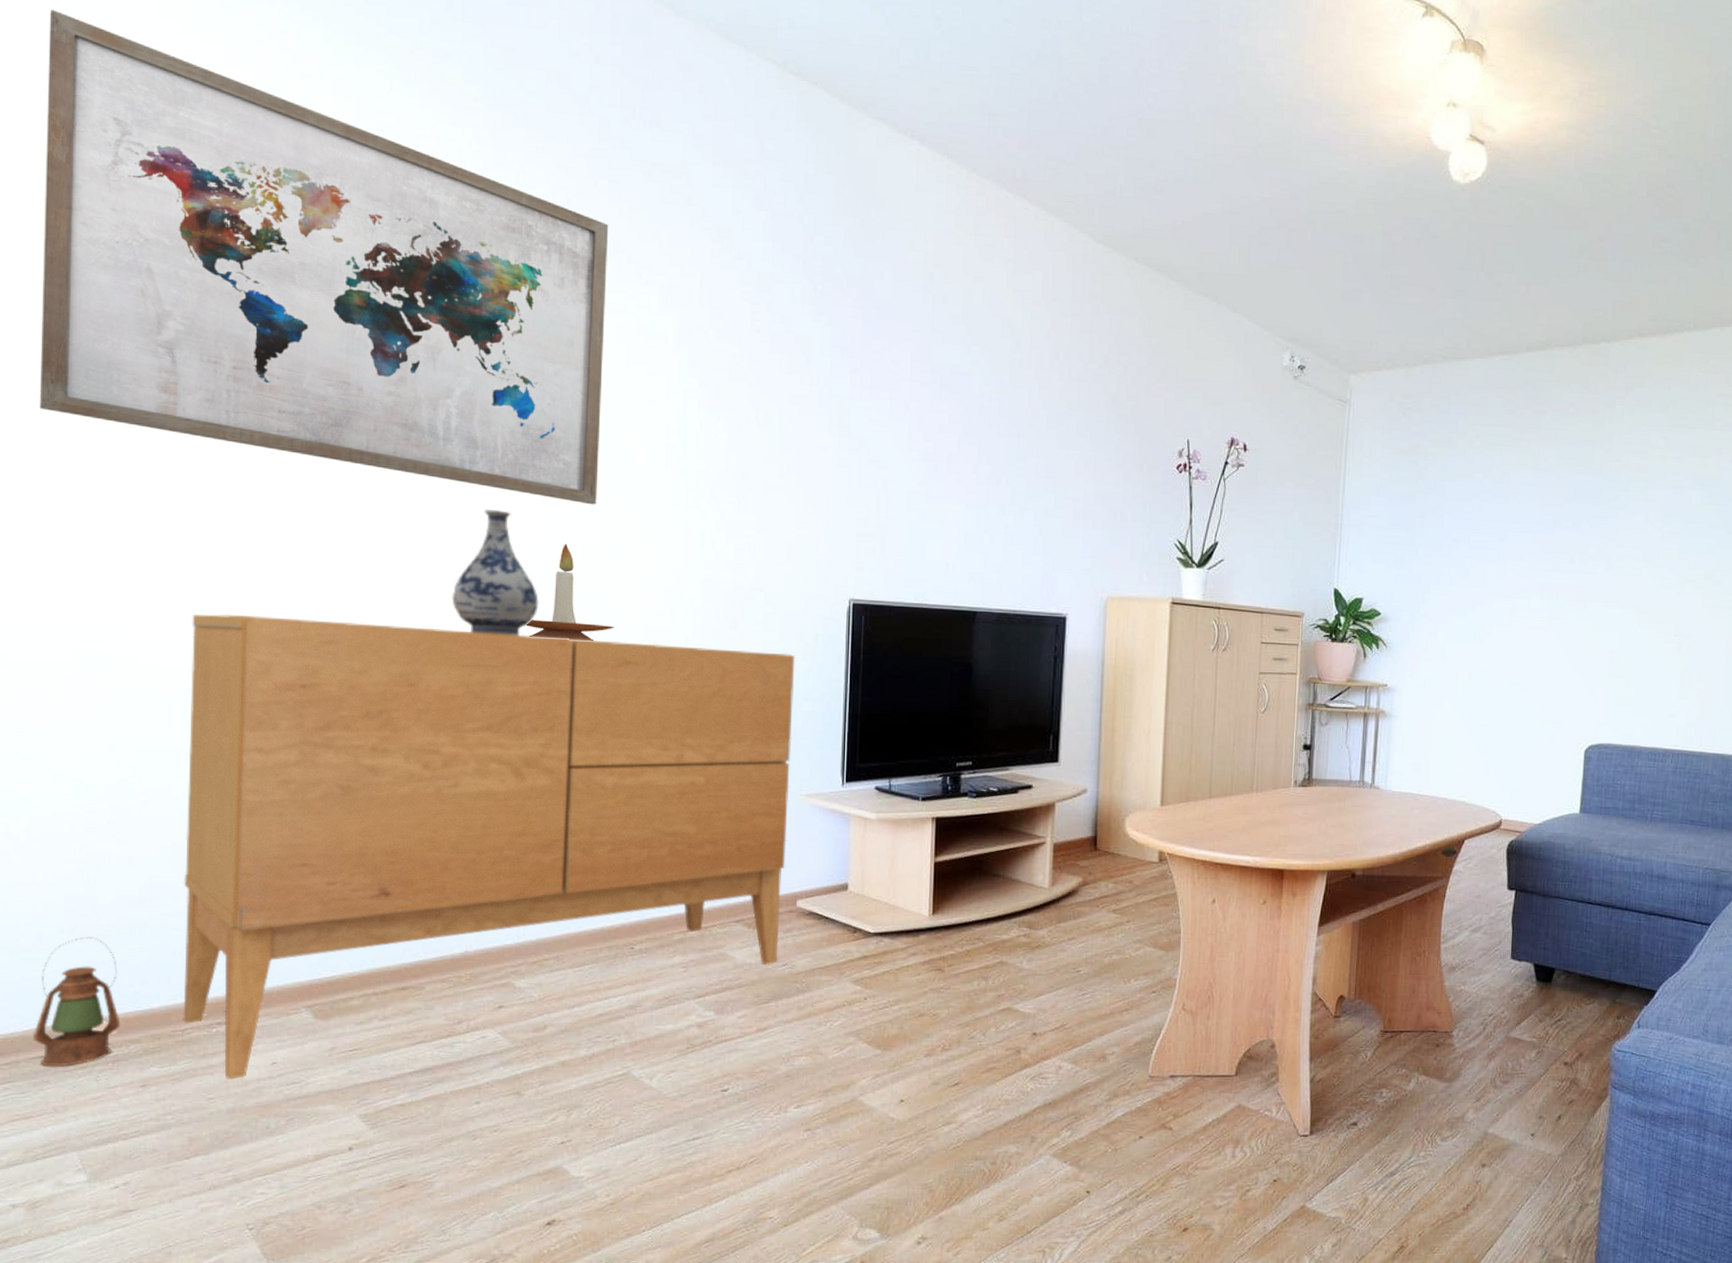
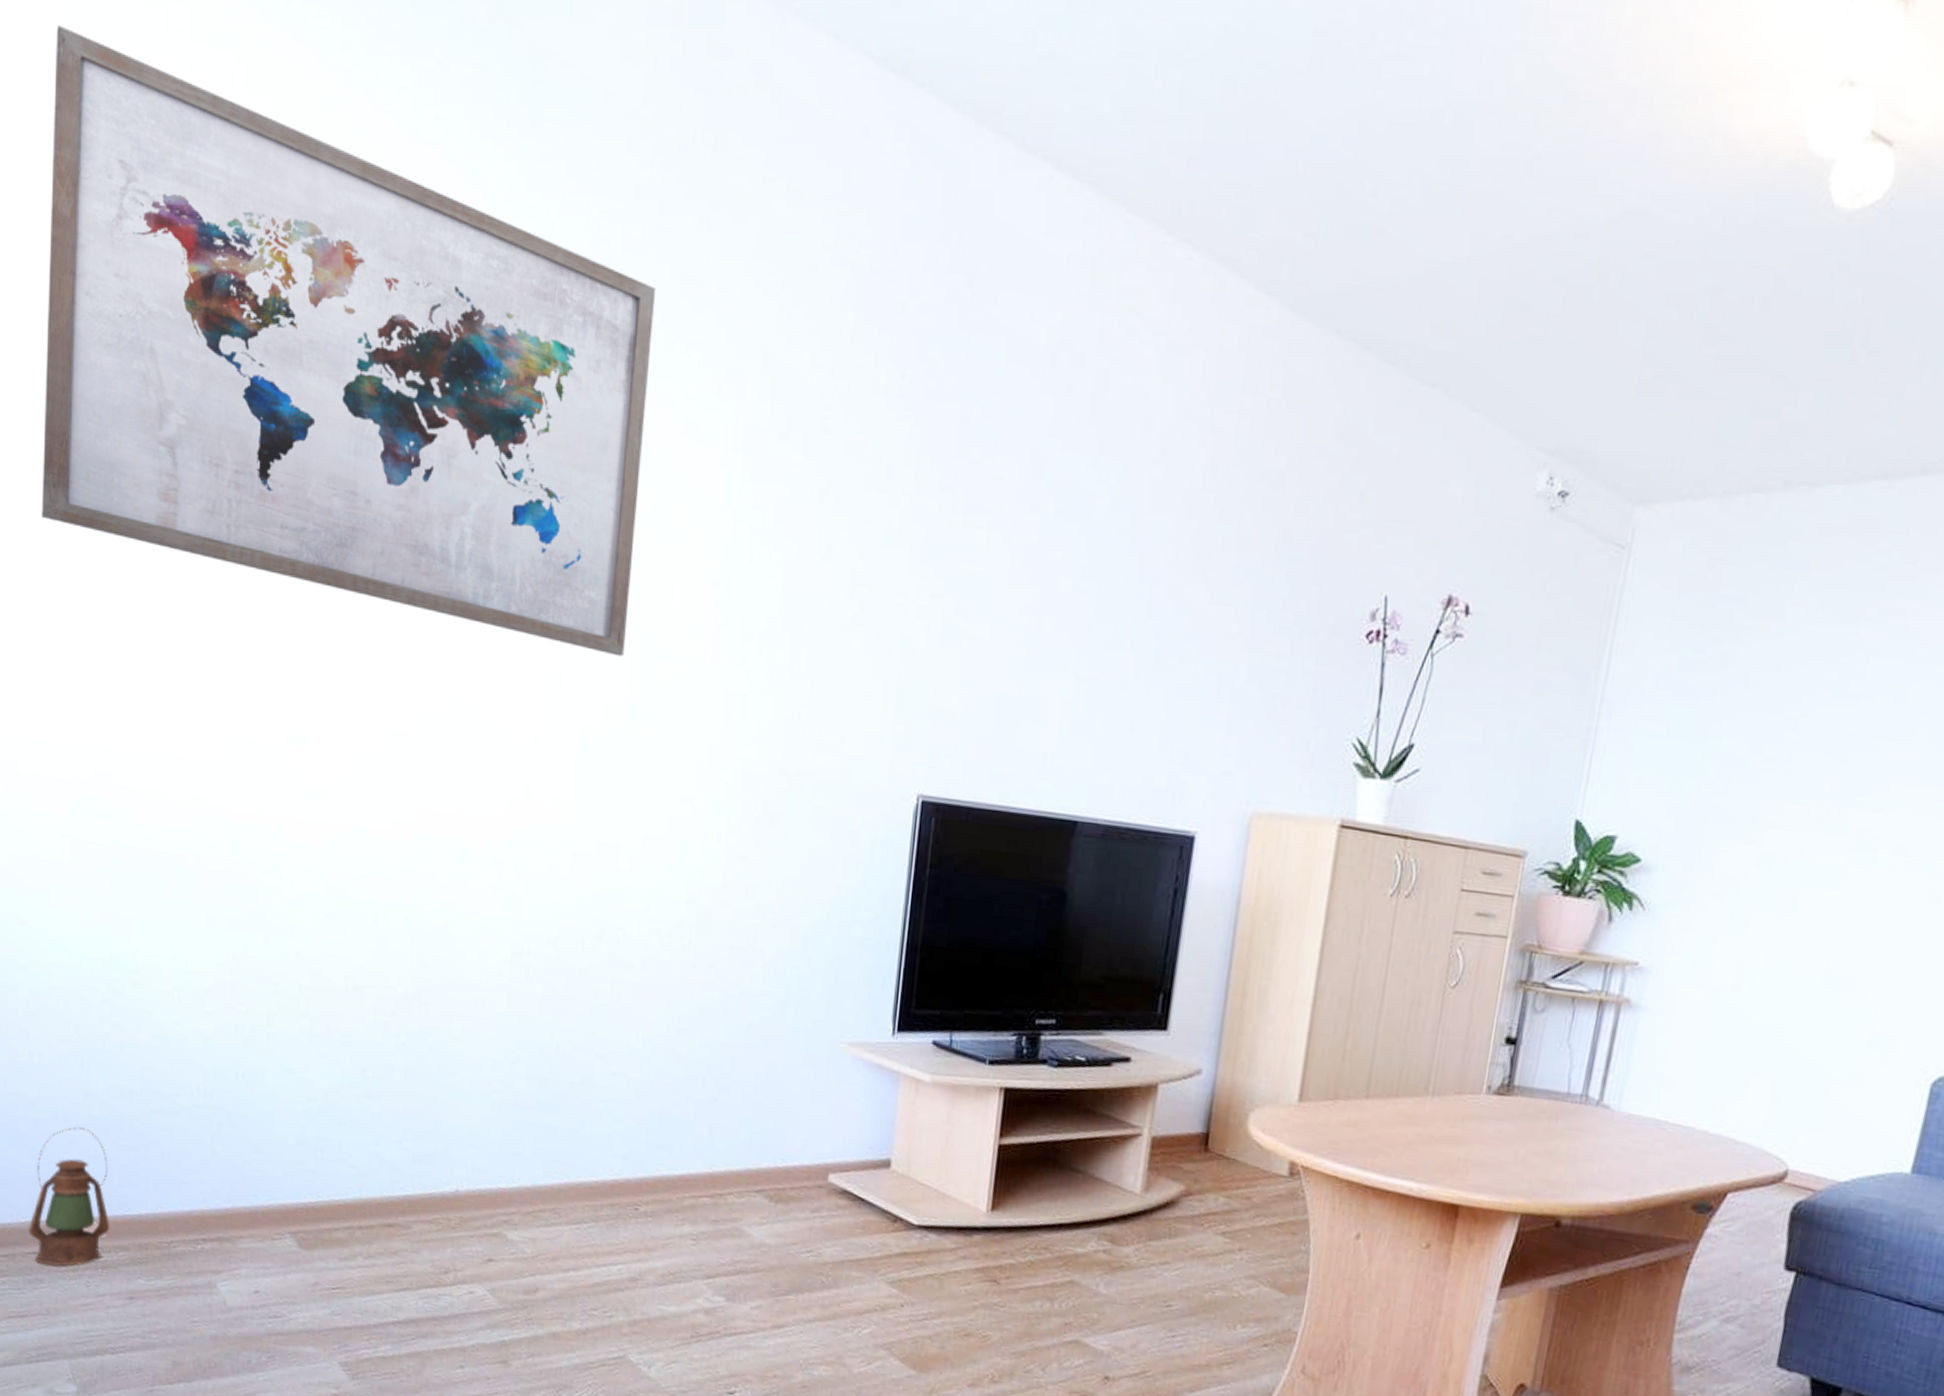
sideboard: present [183,614,795,1081] -> none [170,768,847,1305]
vase: present [452,509,539,636] -> none [457,657,553,817]
candle holder: present [525,544,614,641] -> none [537,704,636,829]

